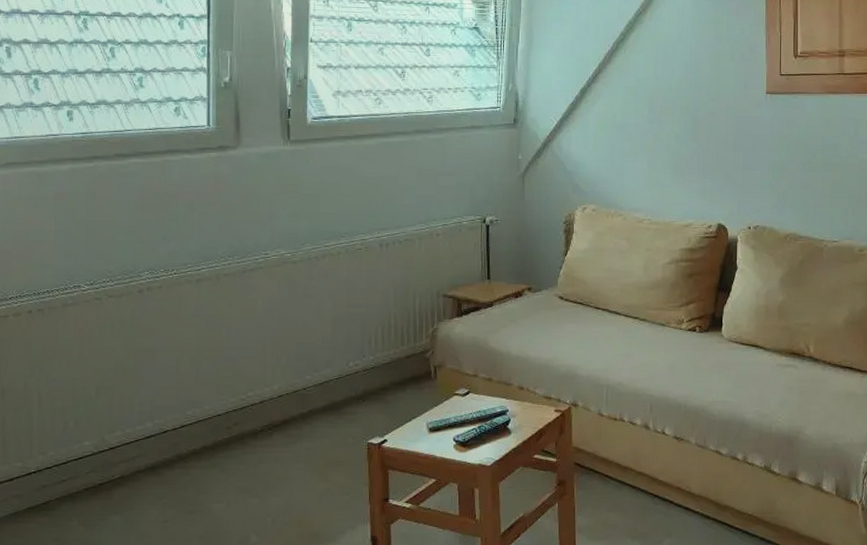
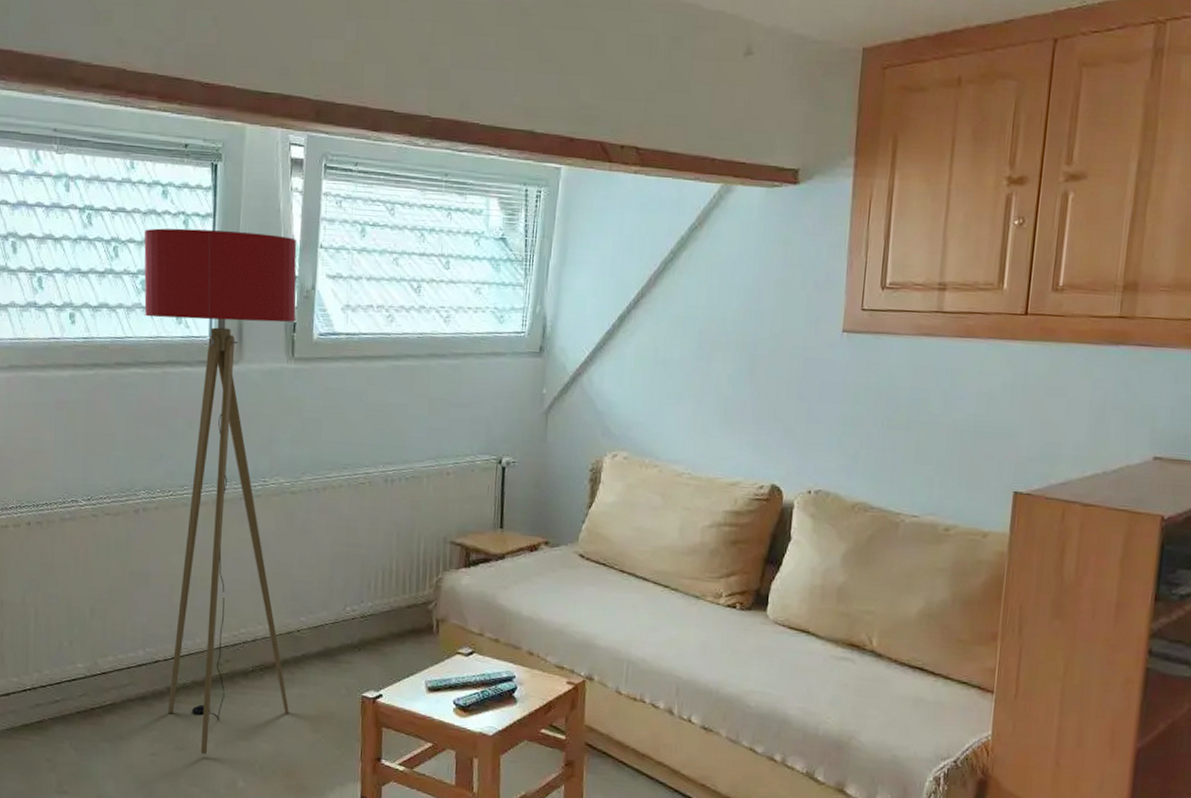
floor lamp: none [140,29,298,515] -> present [144,228,297,754]

